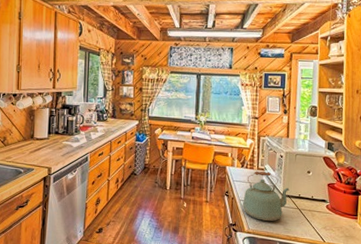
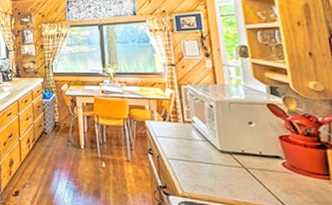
kettle: present [243,171,290,221] -> none [171,124,228,183]

